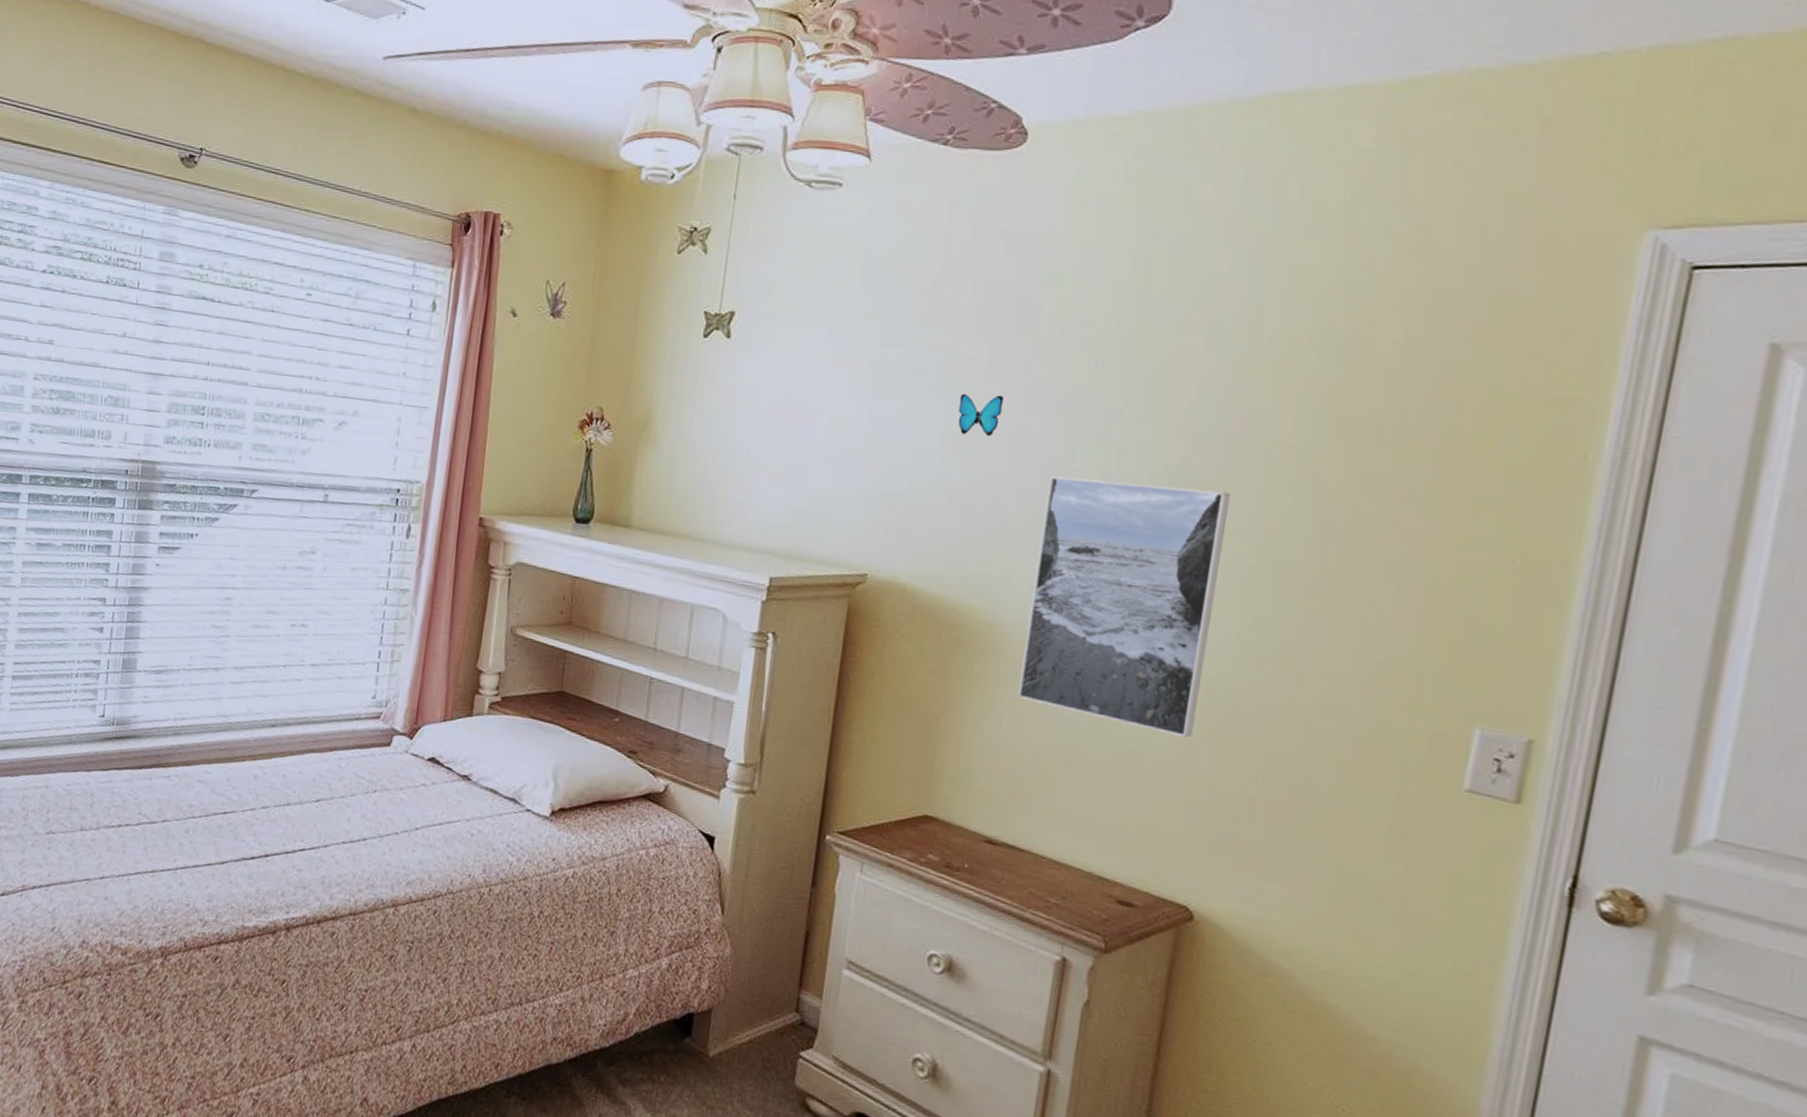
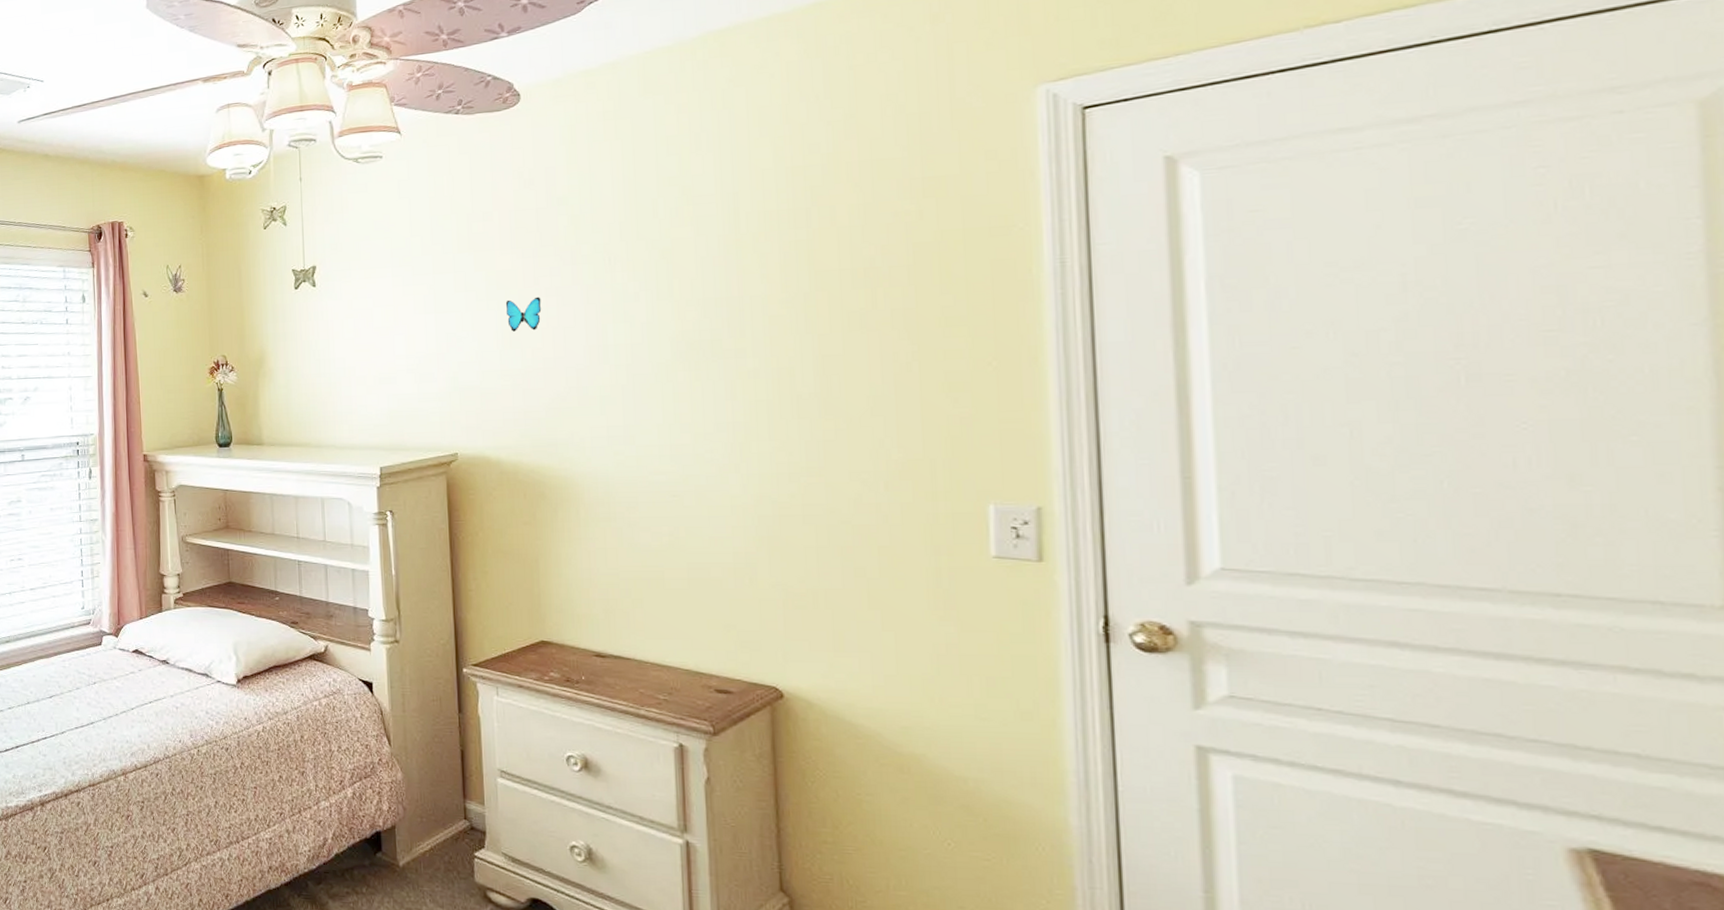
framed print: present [1018,475,1230,738] -> none [590,344,750,547]

